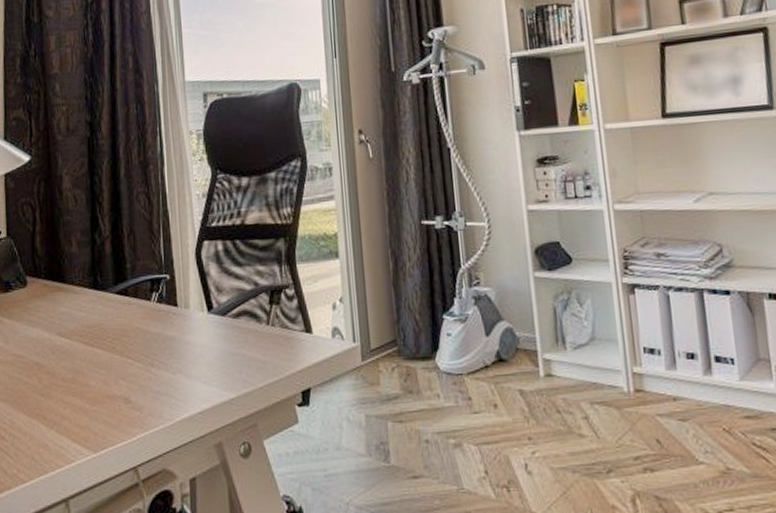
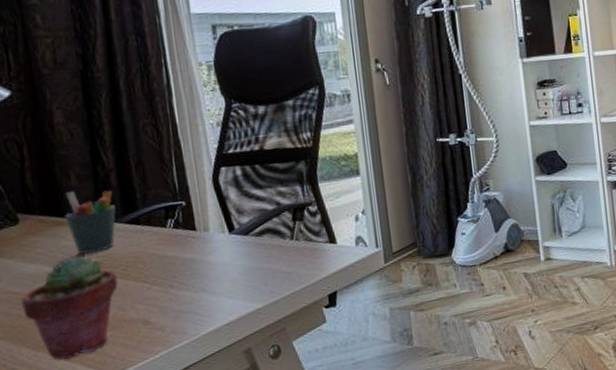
potted succulent: none [23,324,105,430] -> present [21,256,118,360]
pen holder: none [65,258,108,322] -> present [65,190,116,254]

